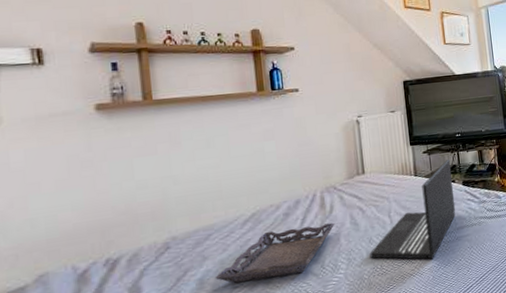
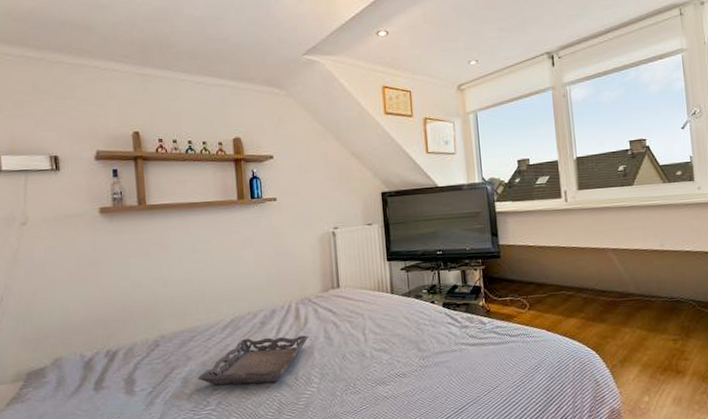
laptop: present [369,159,456,260] -> none [342,278,435,383]

